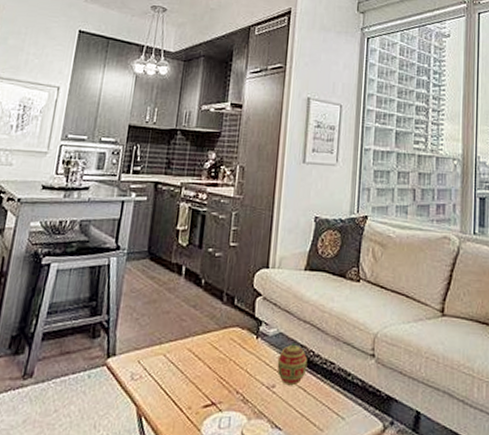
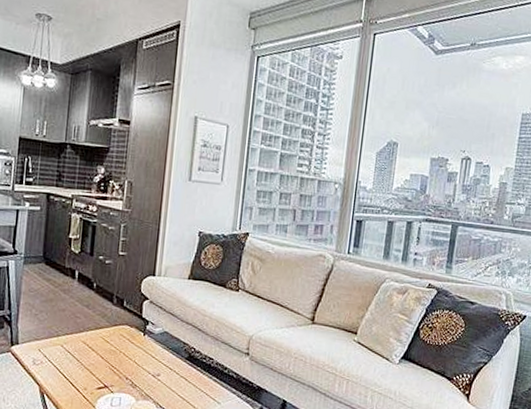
decorative egg: present [277,342,308,386] -> none [162,340,189,376]

